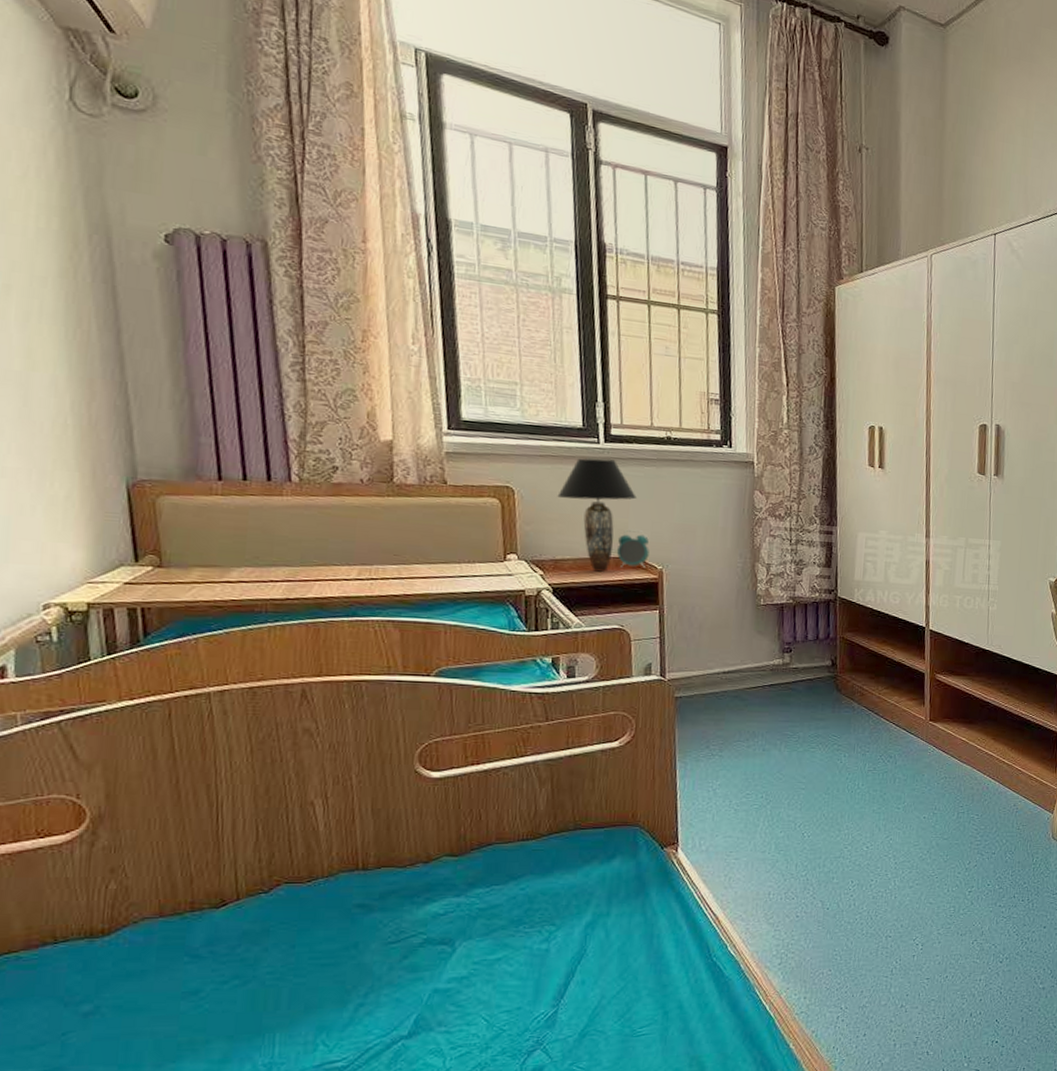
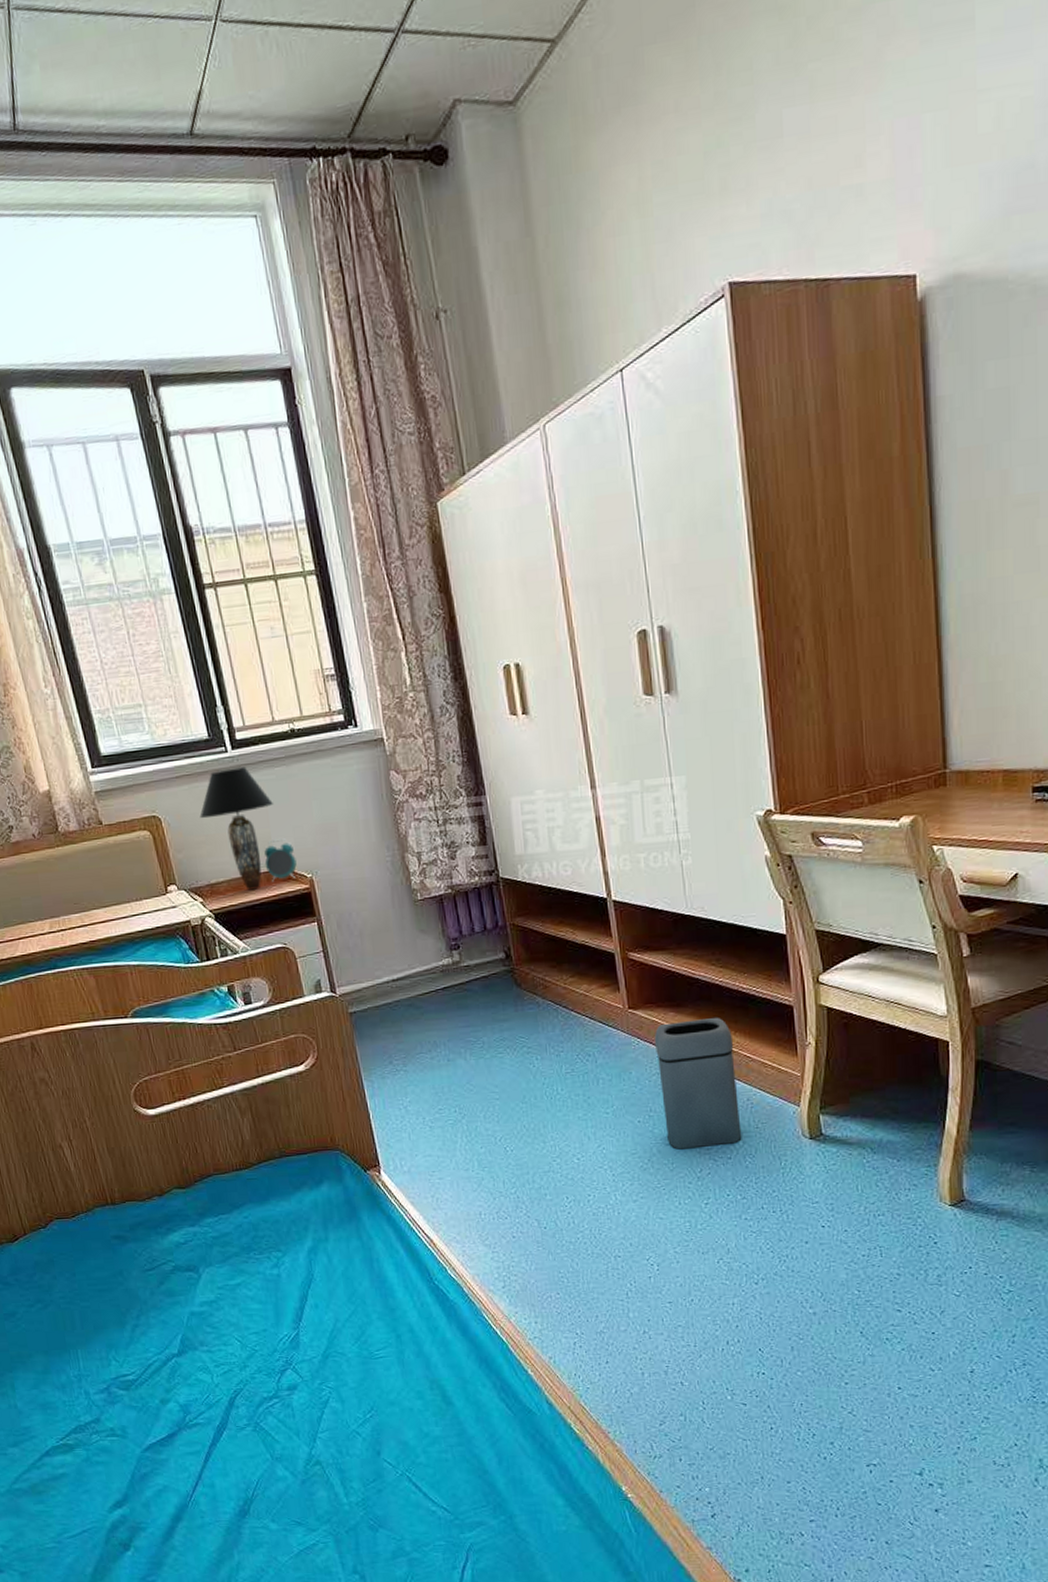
trash bin: none [946,735,1009,844] -> present [655,1017,742,1150]

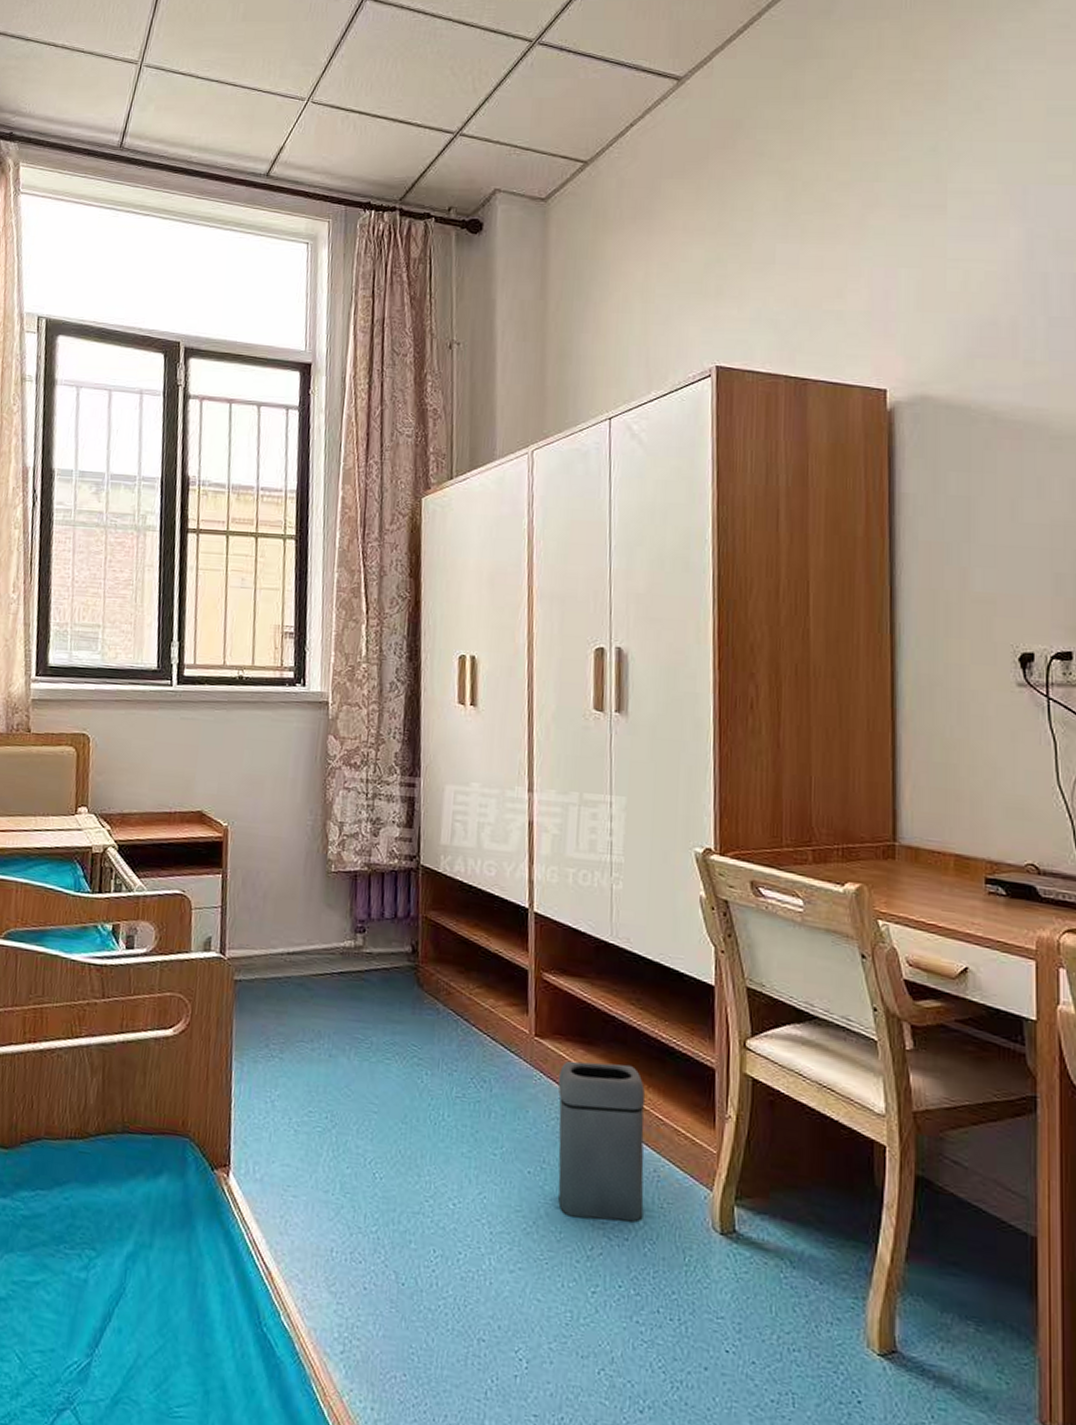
table lamp: present [199,767,273,891] -> none [129,702,205,828]
alarm clock: present [264,838,297,883] -> none [182,780,216,825]

